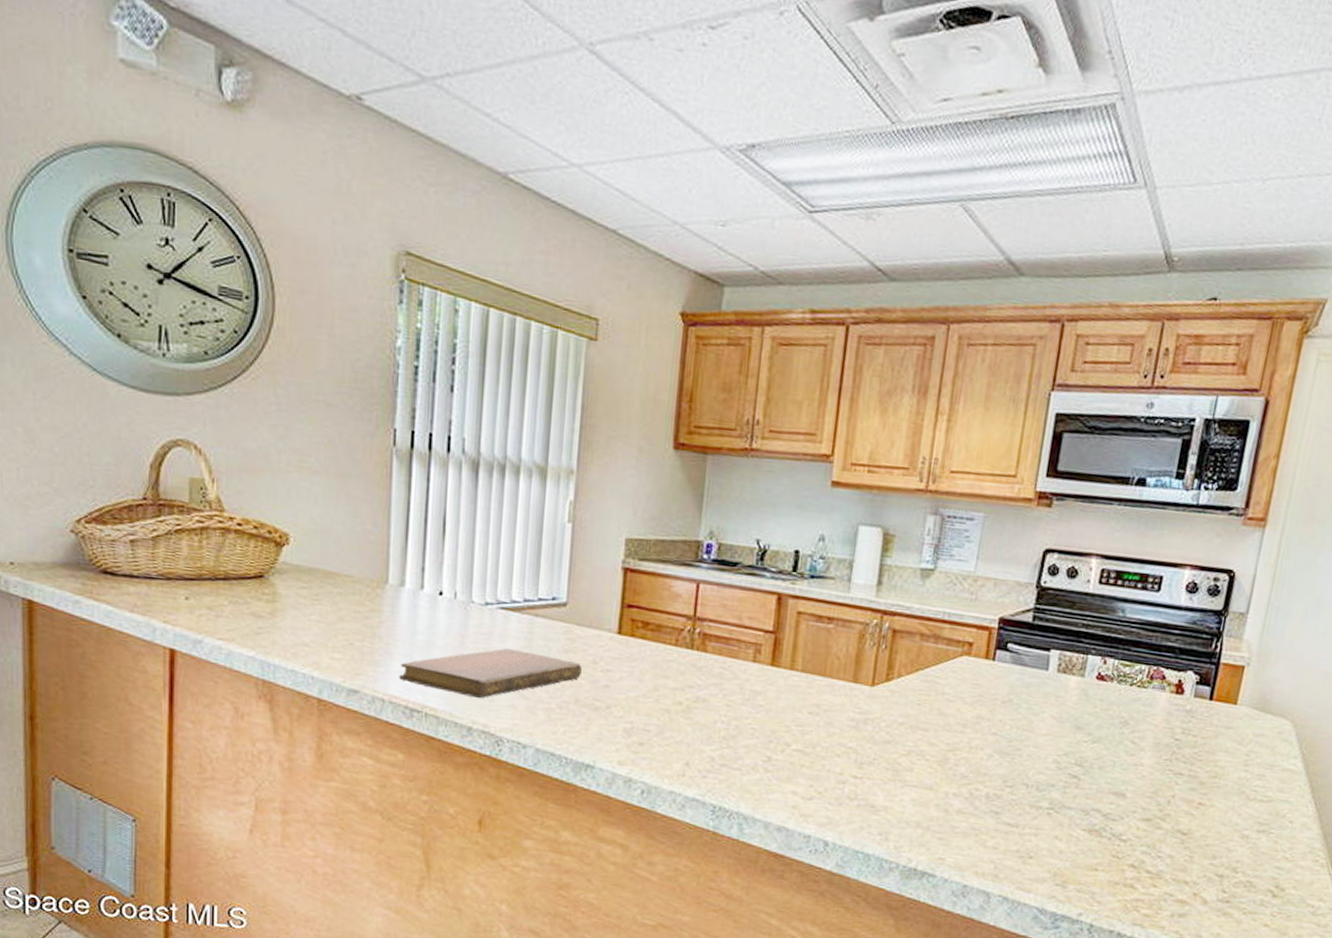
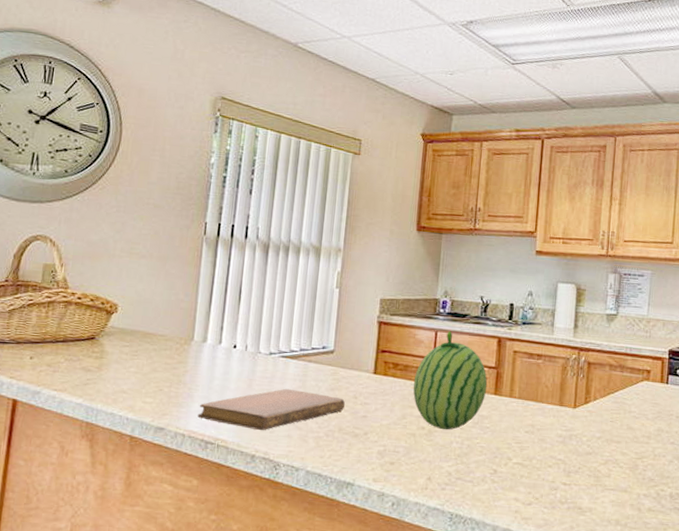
fruit: none [667,583,763,707] -> present [413,331,488,430]

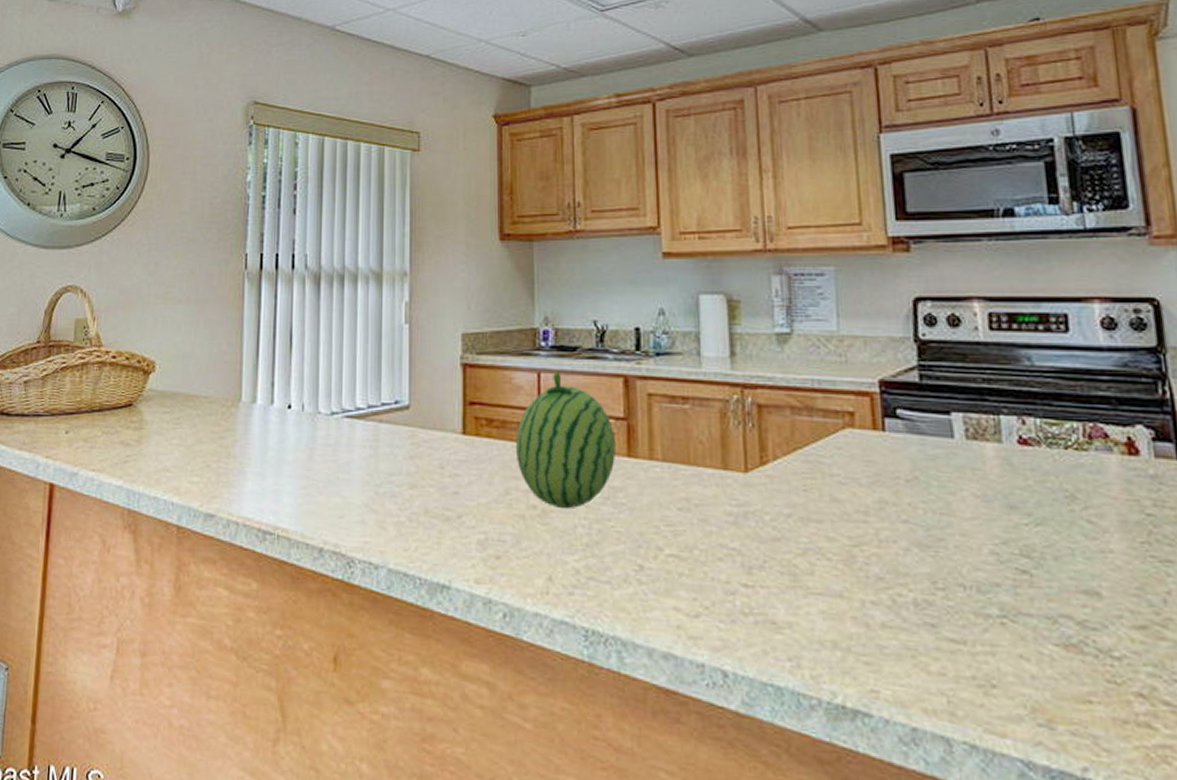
notebook: present [198,388,345,431] -> none [252,458,429,516]

